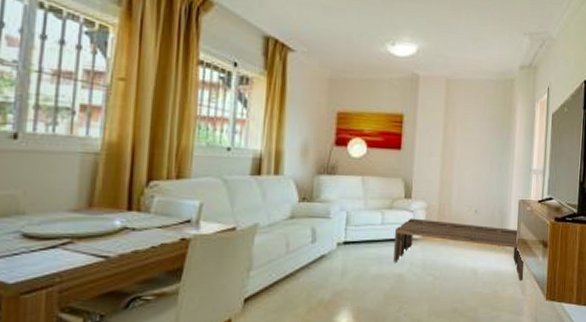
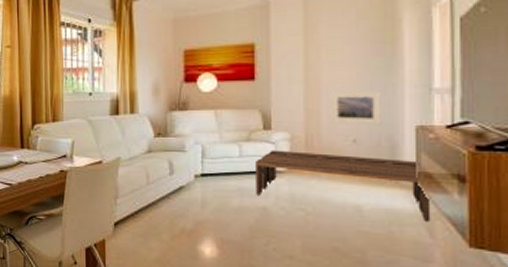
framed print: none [459,166,498,198] -> present [330,91,381,125]

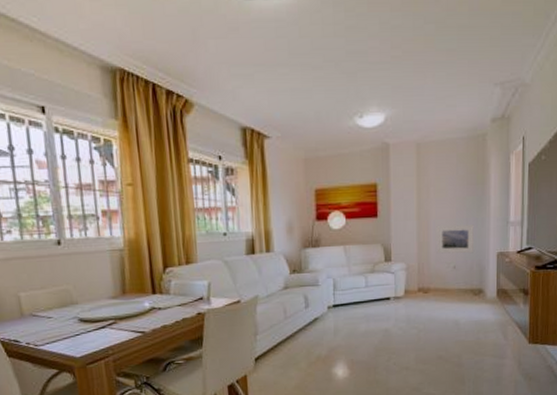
coffee table: present [256,150,431,221] -> none [379,278,506,327]

